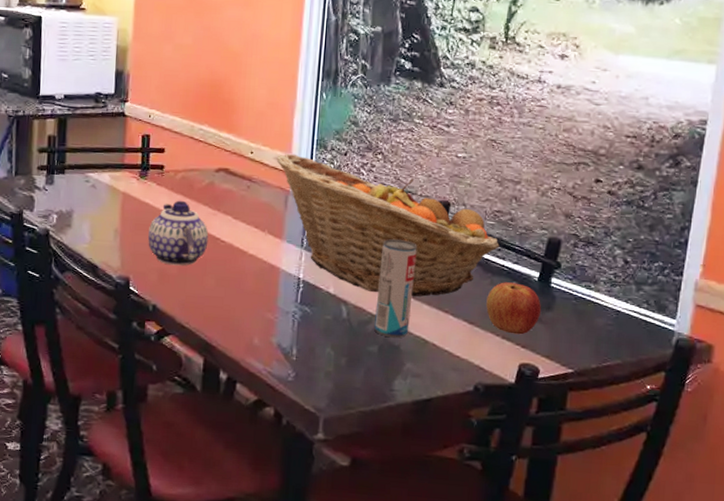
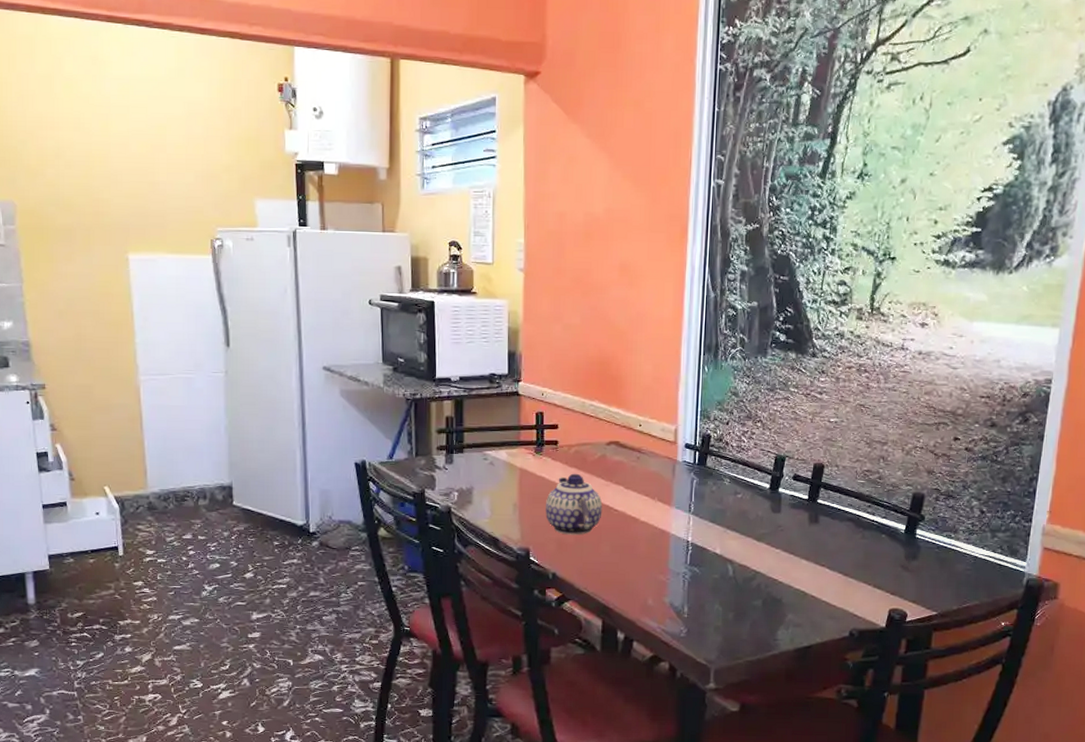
fruit basket: present [276,153,499,297] -> none [663,424,869,553]
beverage can: present [374,238,418,338] -> none [758,500,795,592]
apple: present [486,282,541,335] -> none [858,535,908,583]

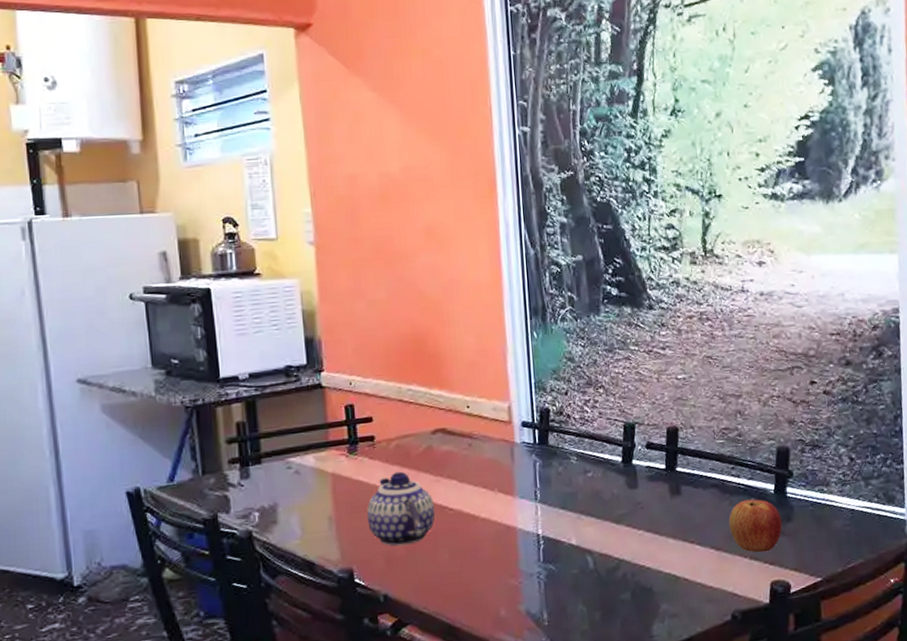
apple: none [858,535,908,583] -> present [729,499,782,553]

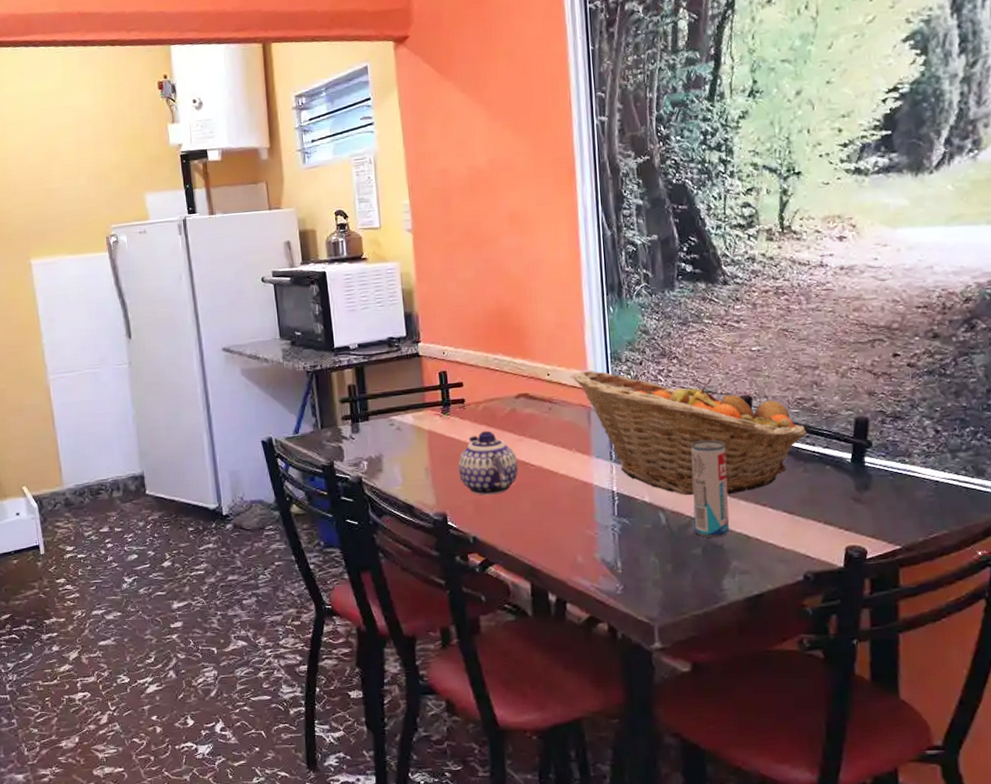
fruit basket: none [495,402,732,535] -> present [573,370,807,495]
beverage can: none [618,474,659,581] -> present [690,439,730,538]
apple: present [729,499,782,553] -> none [802,467,859,518]

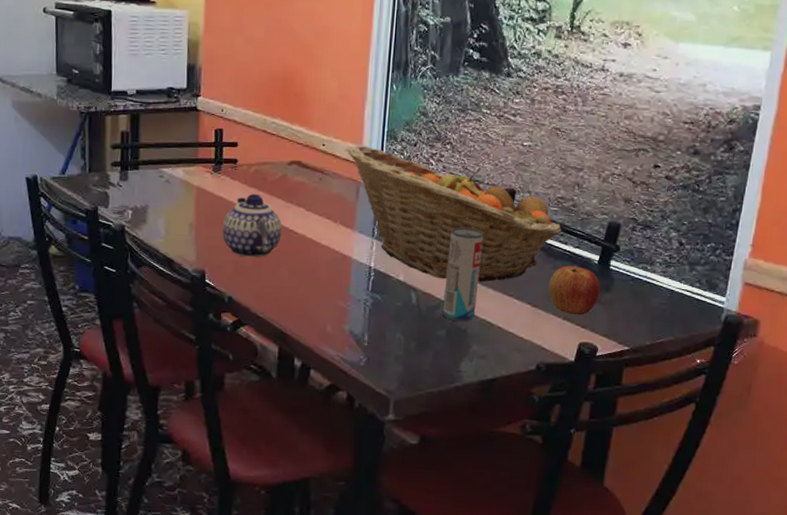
apple: none [802,467,859,518] -> present [548,266,600,316]

